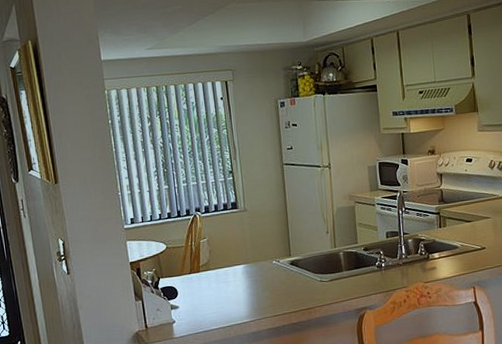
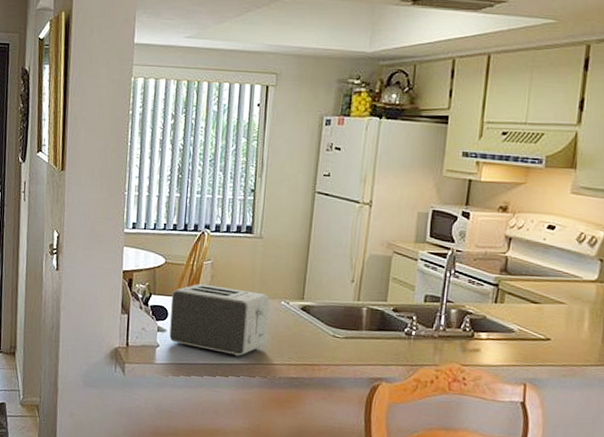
toaster: none [177,257,267,317] -> present [169,283,270,356]

